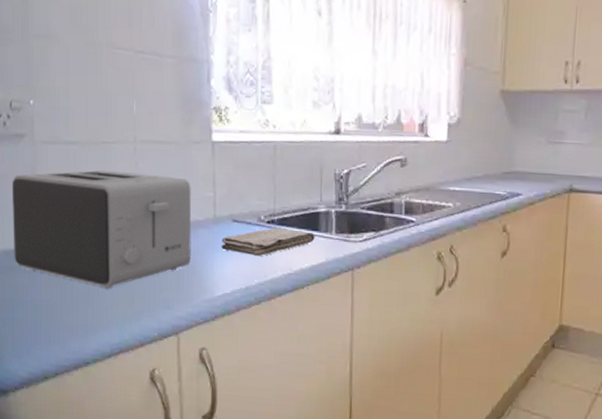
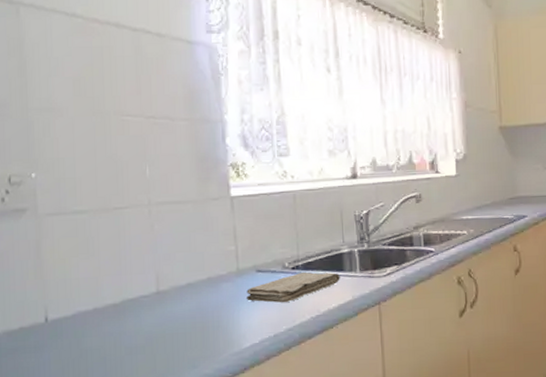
toaster: present [11,170,192,289] -> none [12,235,215,357]

